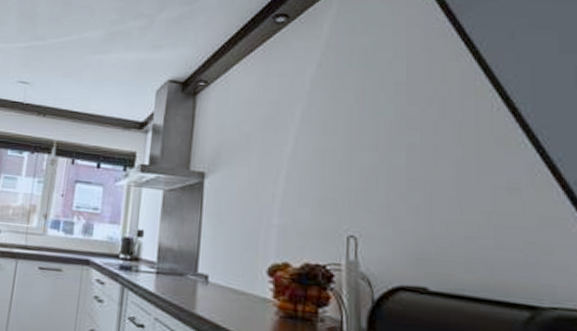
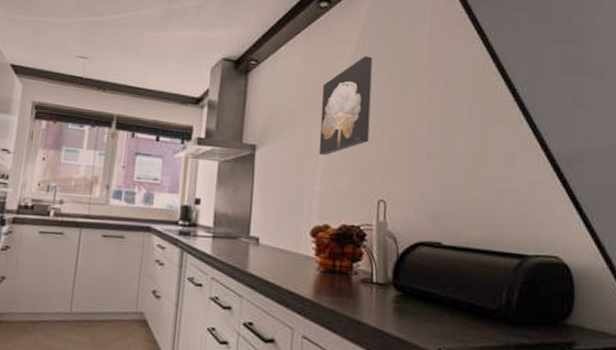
wall art: none [276,74,338,185] -> present [318,56,373,156]

